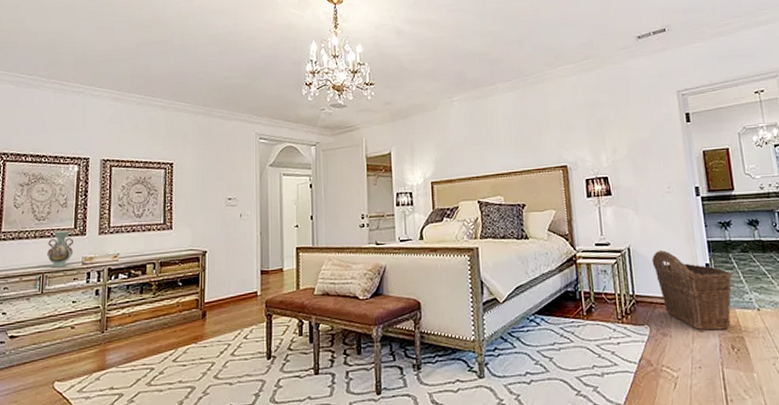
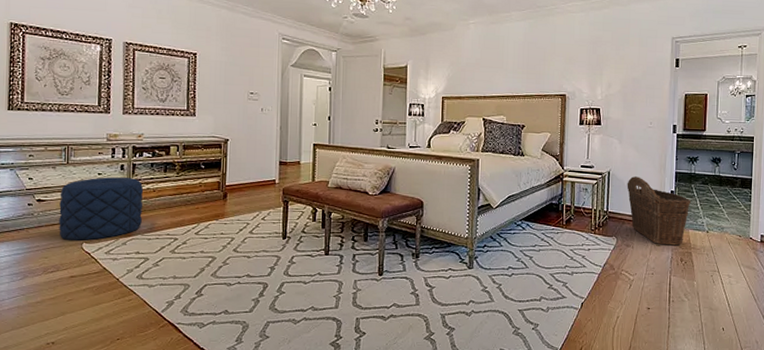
pouf: none [30,303,119,380] -> present [59,177,144,241]
decorative vase: present [47,229,74,268] -> none [72,106,99,141]

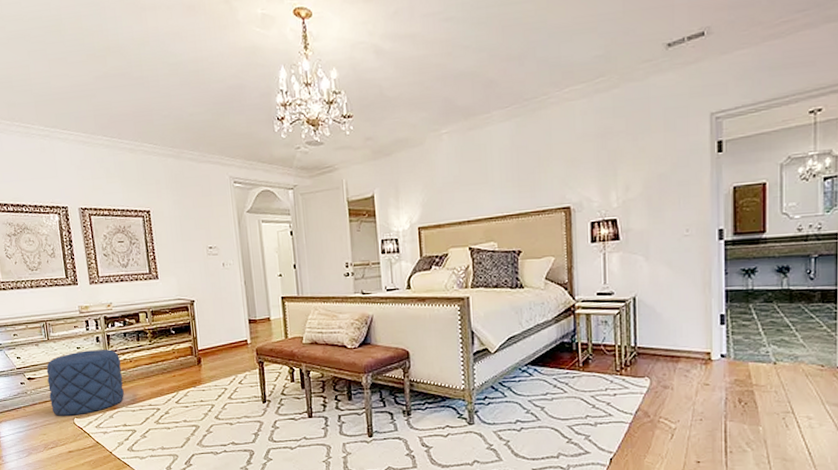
wicker basket: present [627,176,691,246] -> none [659,300,749,384]

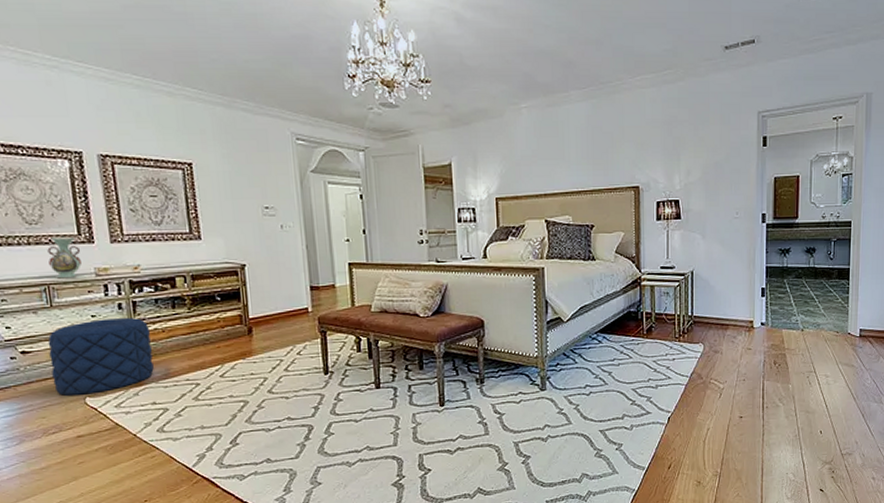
decorative vase: none [44,279,69,316] -> present [47,236,82,279]

